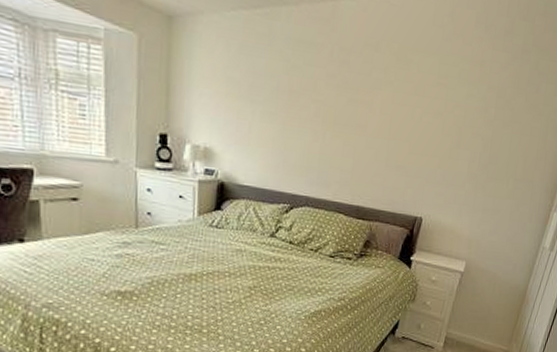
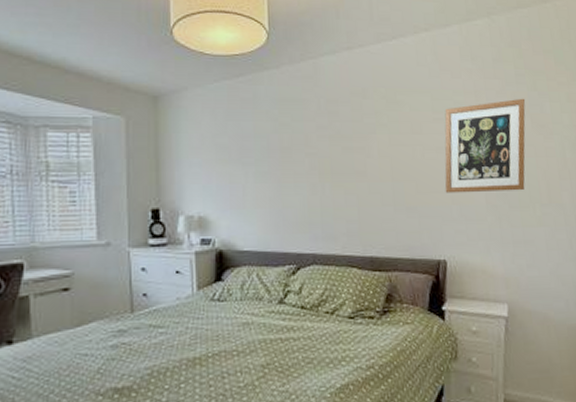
wall art: none [434,74,525,165] -> present [444,98,526,194]

